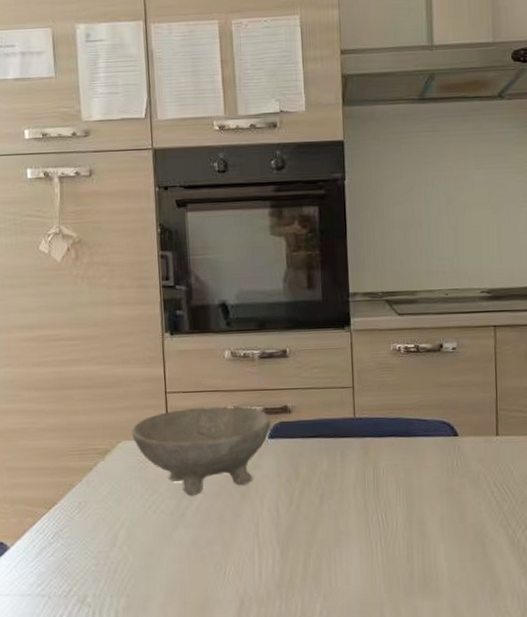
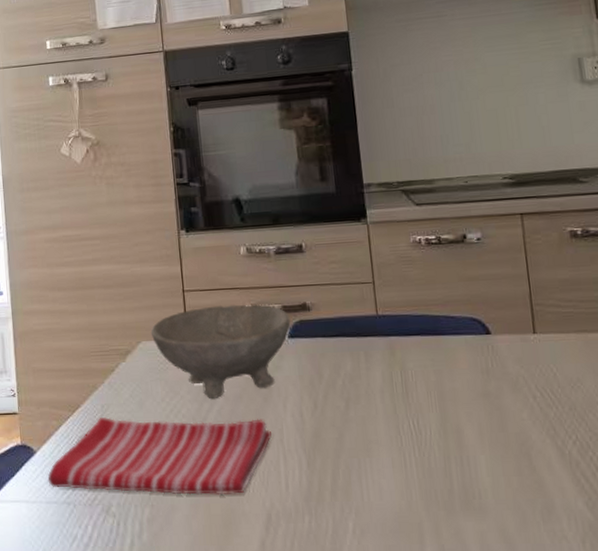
dish towel: none [21,513,248,585] -> present [47,416,272,495]

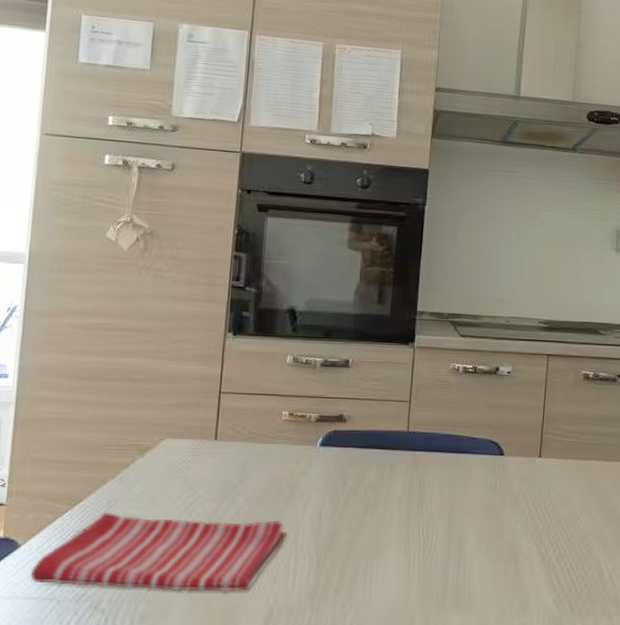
bowl: present [150,303,291,398] -> none [177,410,325,499]

